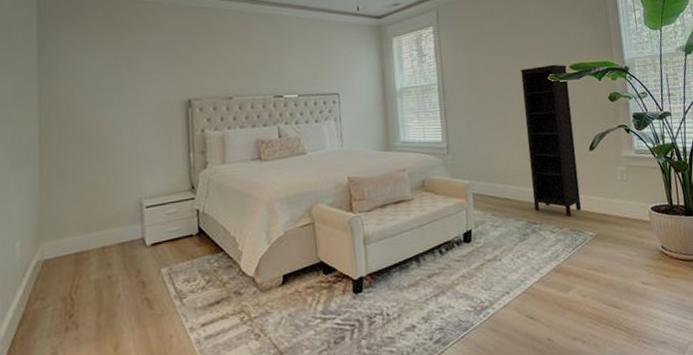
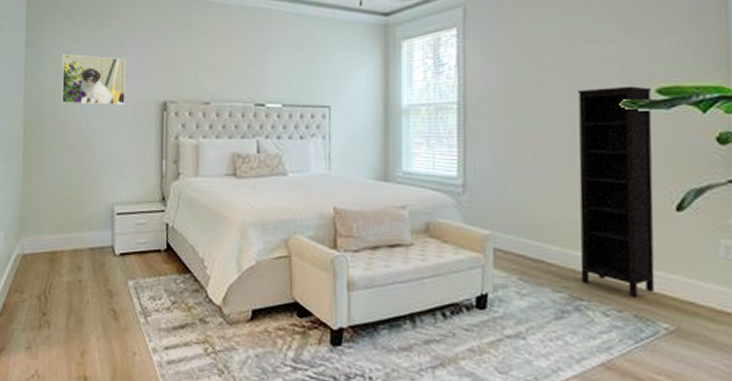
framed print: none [80,61,149,108] -> present [61,54,126,106]

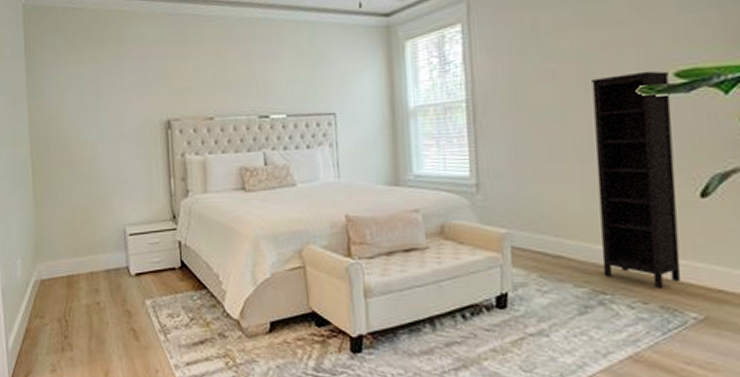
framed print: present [61,54,126,106] -> none [63,78,129,129]

